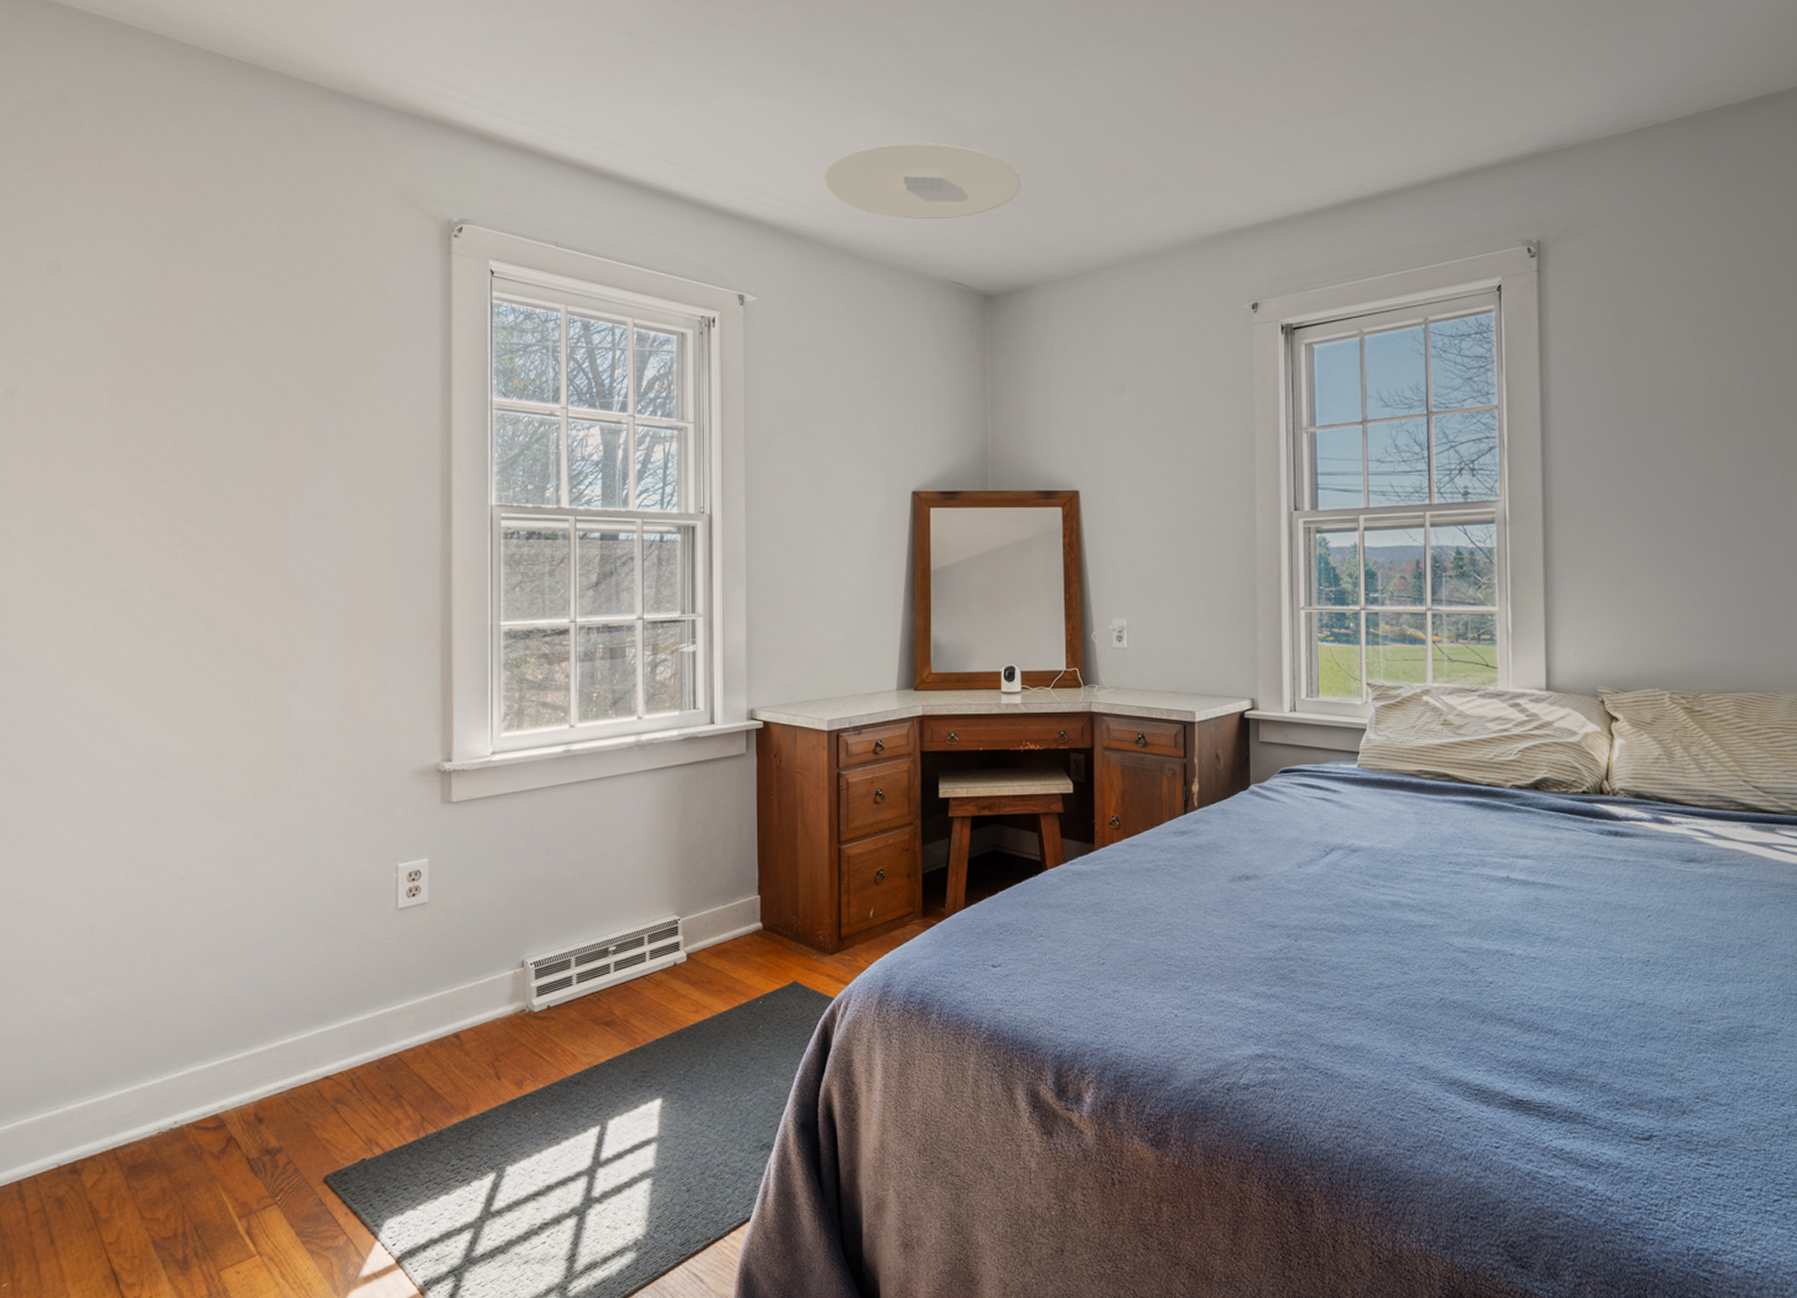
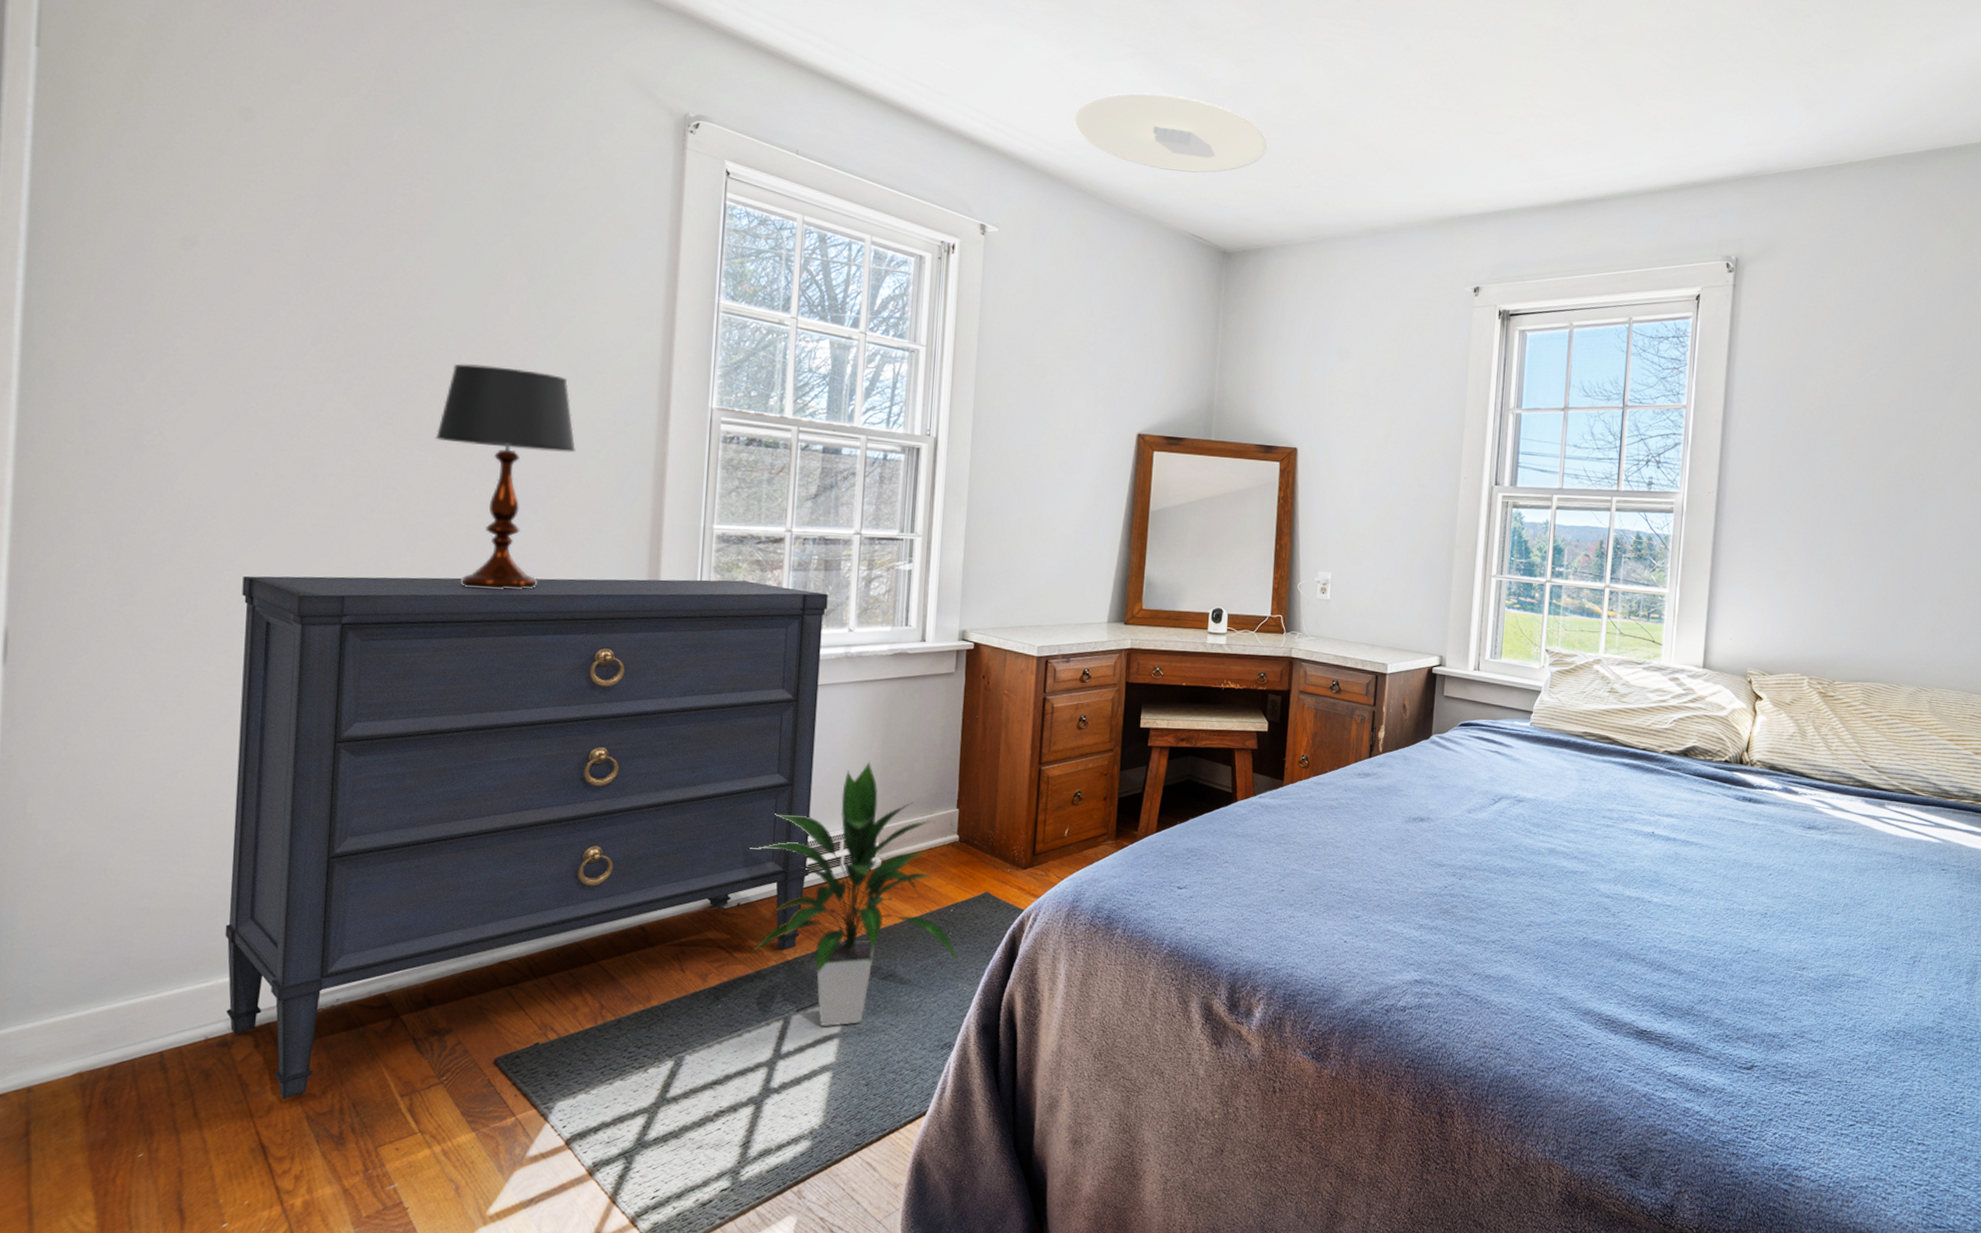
dresser: none [71,675,615,1225] -> present [225,575,828,1100]
table lamp: none [236,484,366,704] -> present [435,364,575,590]
indoor plant: none [558,851,772,1132] -> present [751,761,959,1027]

